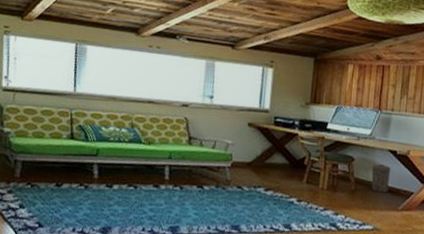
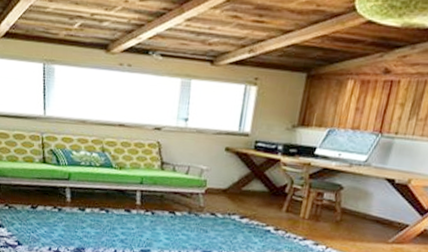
trash can: present [371,164,391,193] -> none [360,193,386,225]

